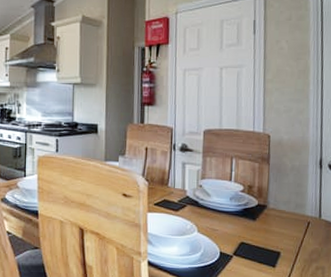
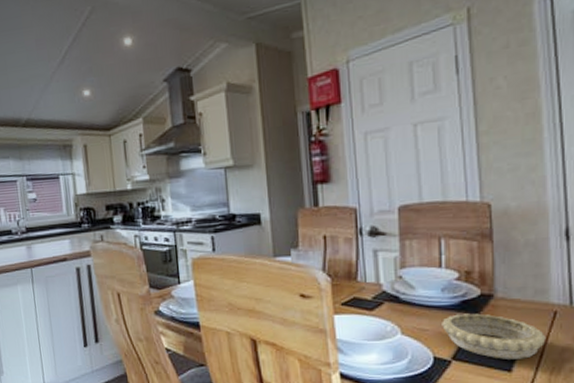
decorative bowl: none [228,219,301,258] -> present [442,313,546,359]

